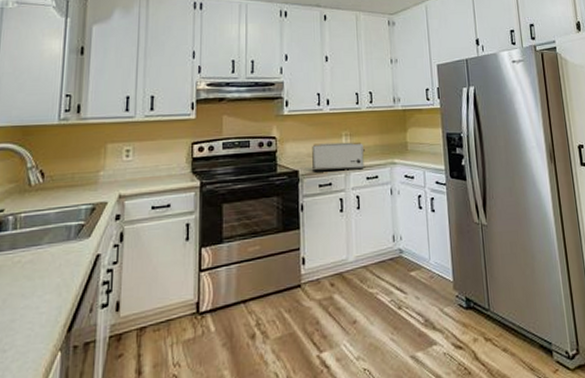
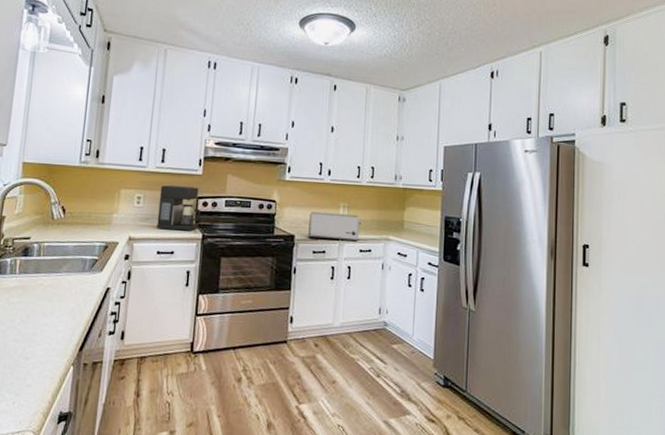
coffee maker: none [149,132,197,182] -> present [157,184,201,231]

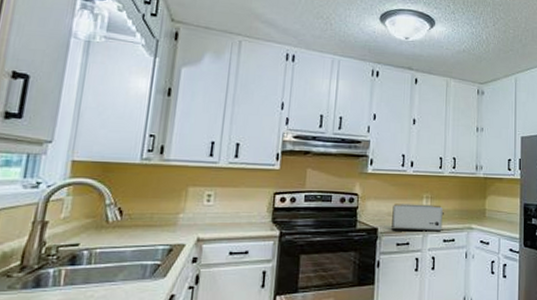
coffee maker: present [157,184,201,231] -> none [229,180,278,229]

